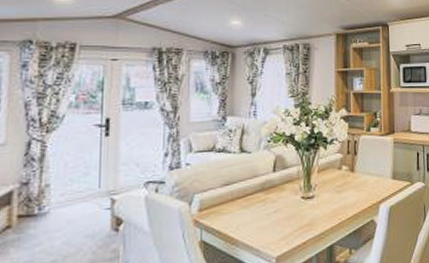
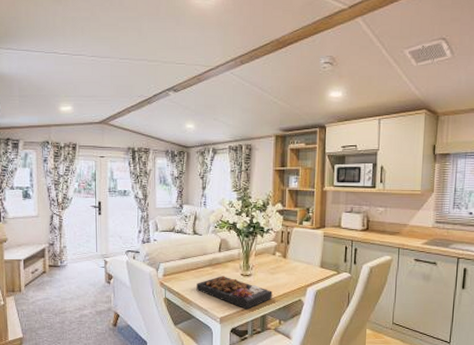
food platter: none [244,201,340,242] -> present [196,276,272,310]

